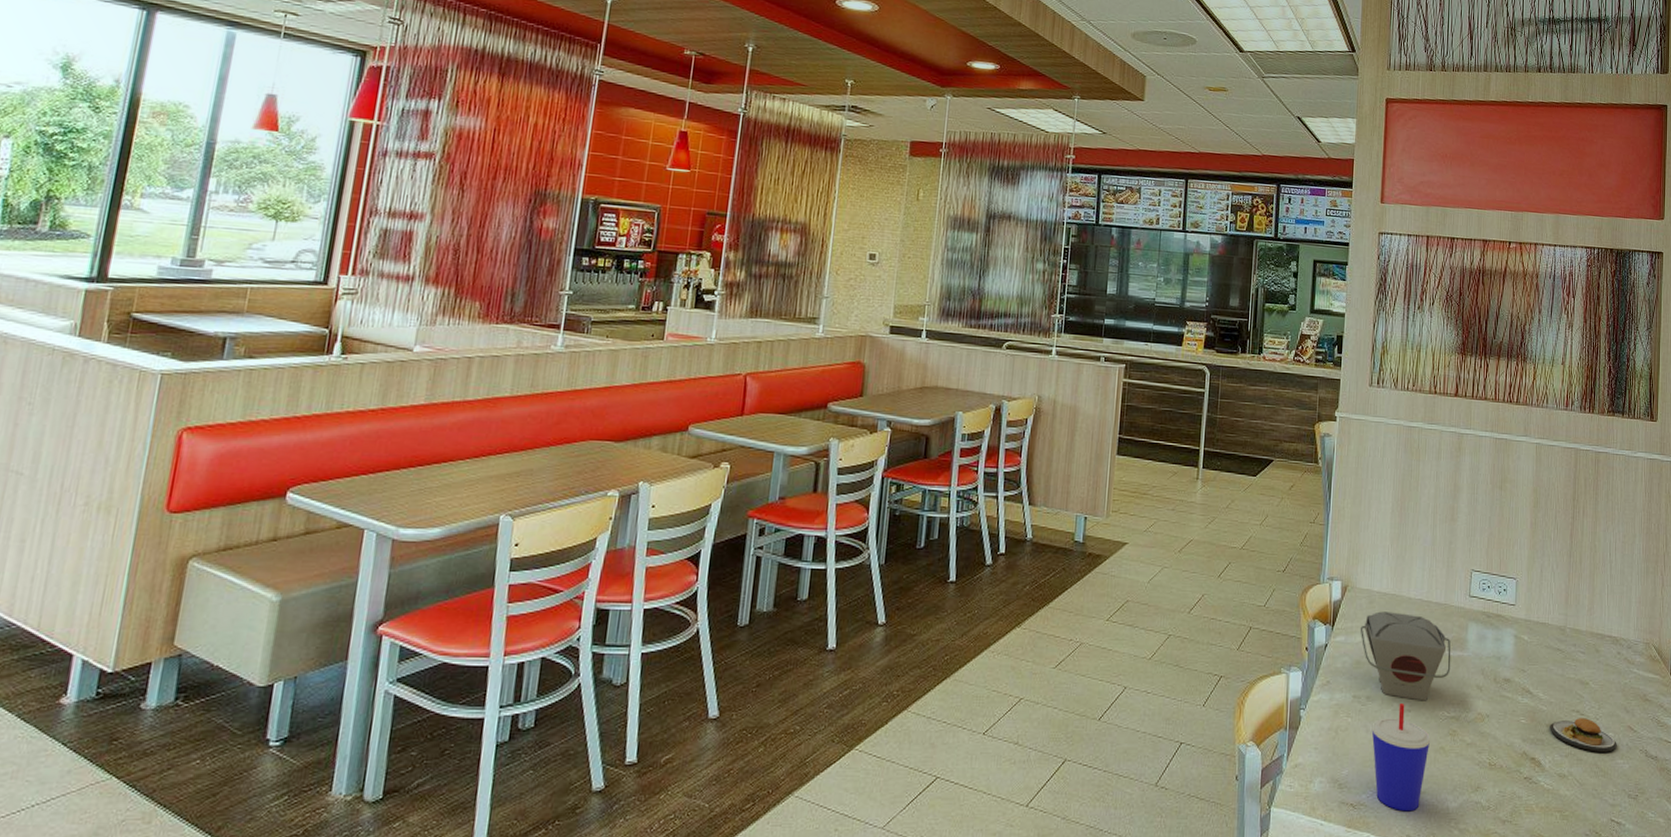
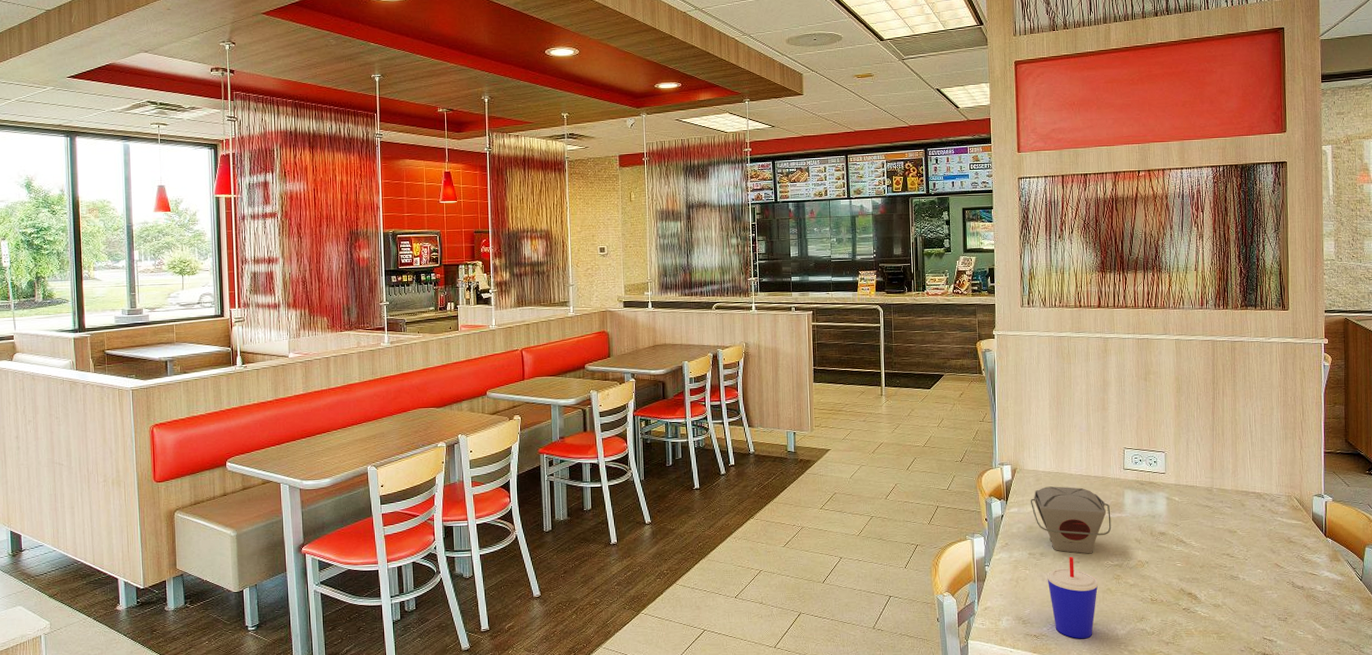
burger: present [1550,718,1617,754] -> none [1203,559,1266,587]

